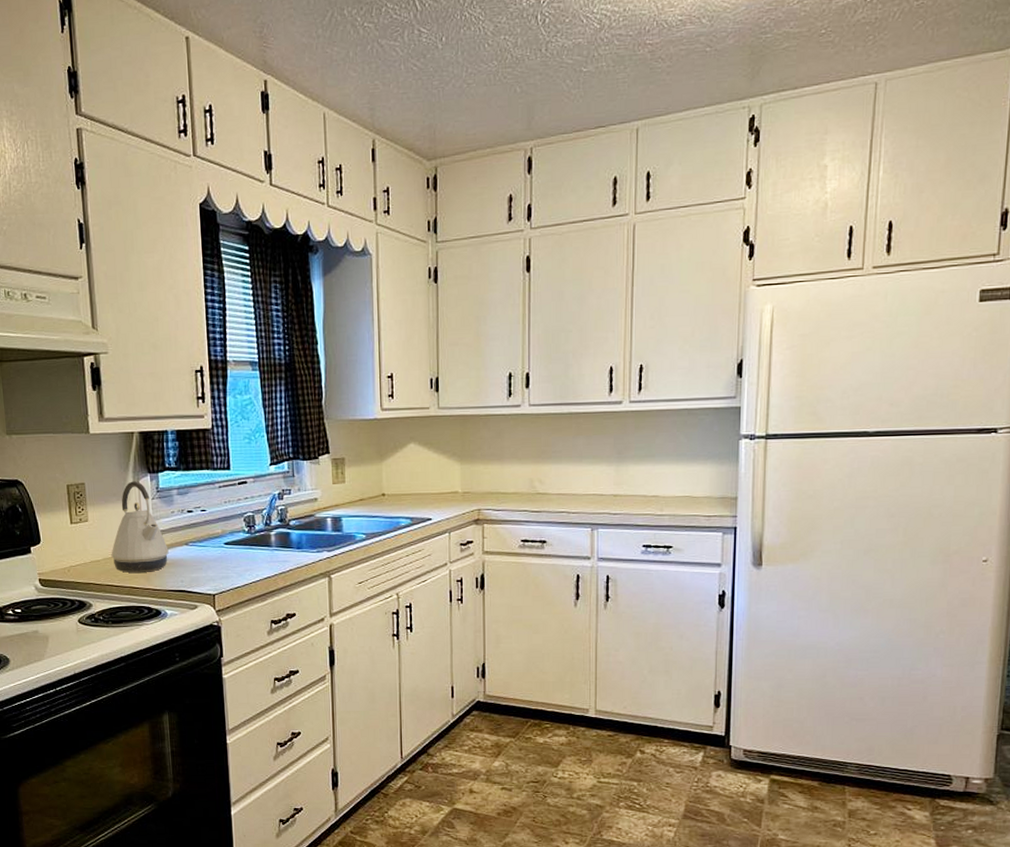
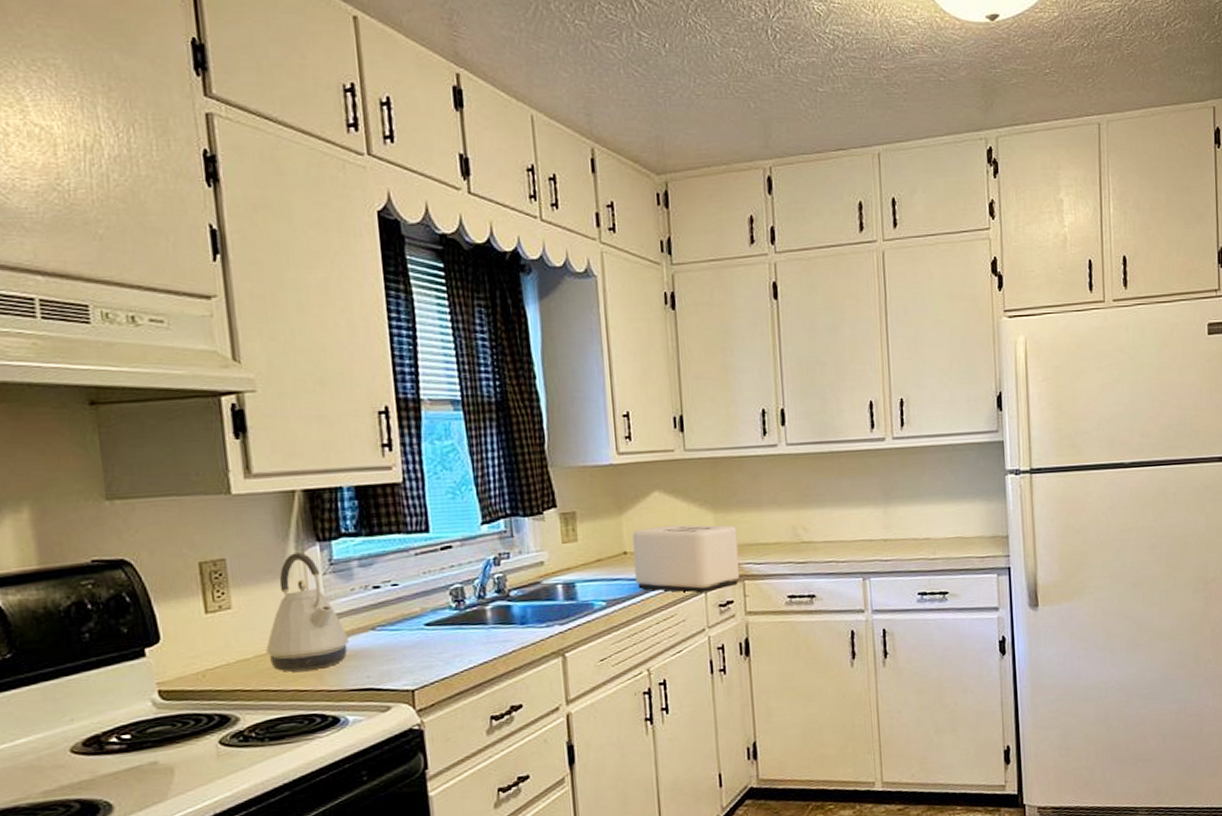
toaster: none [390,472,480,532] -> present [632,524,740,593]

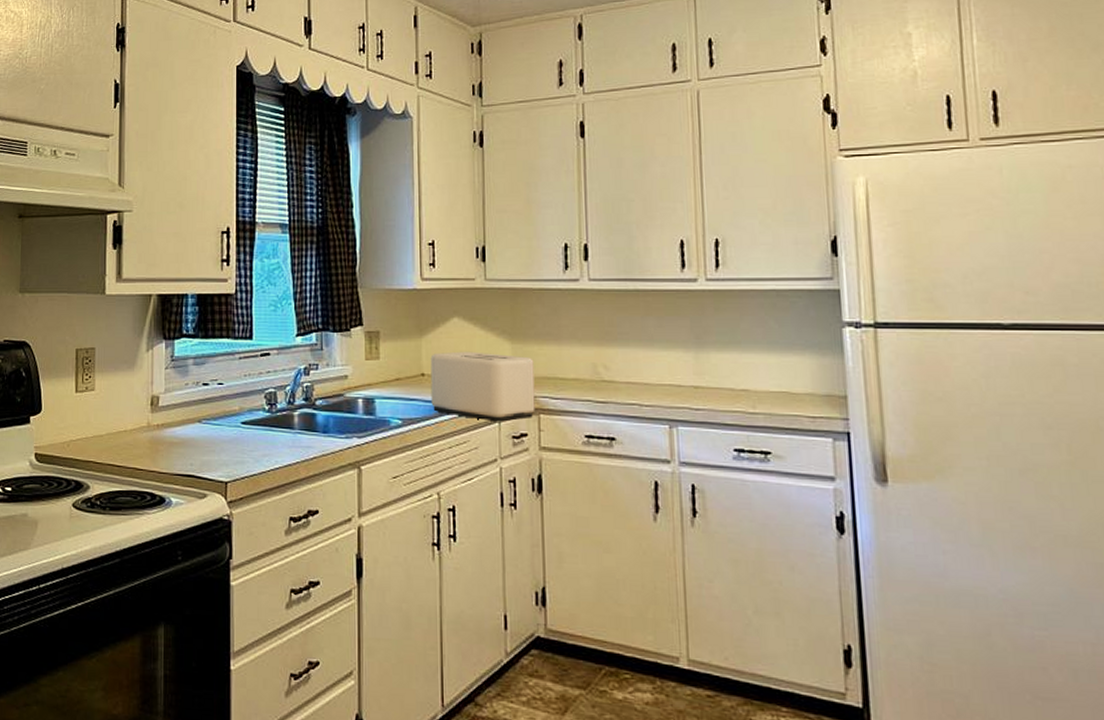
kettle: present [266,552,349,672] -> none [116,348,179,452]

